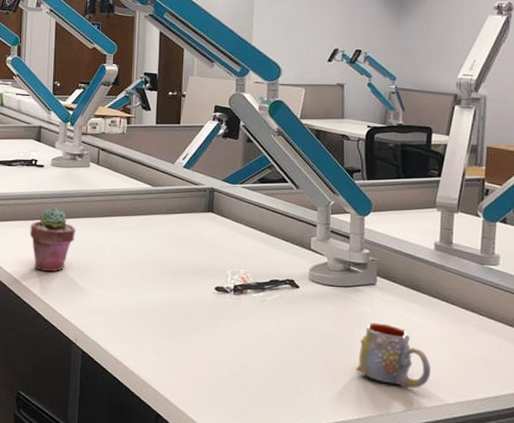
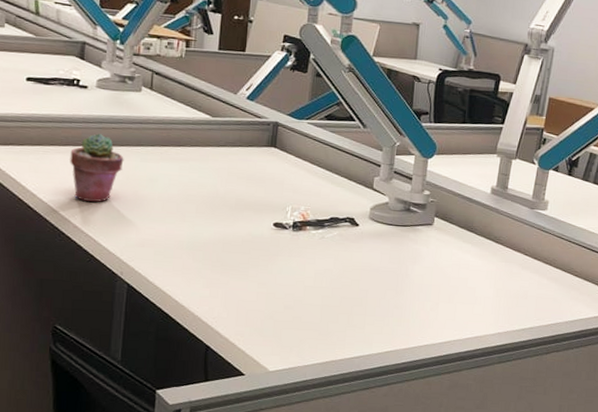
mug: present [355,323,430,388] -> none [407,261,476,321]

